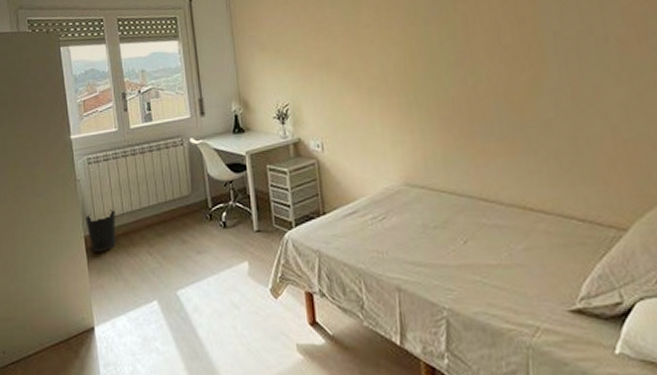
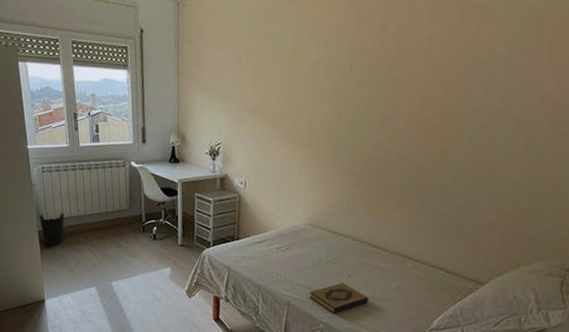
hardback book: none [421,252,495,294] -> present [309,283,369,313]

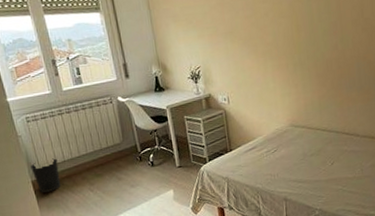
hardback book: present [309,283,369,313] -> none [302,171,351,199]

